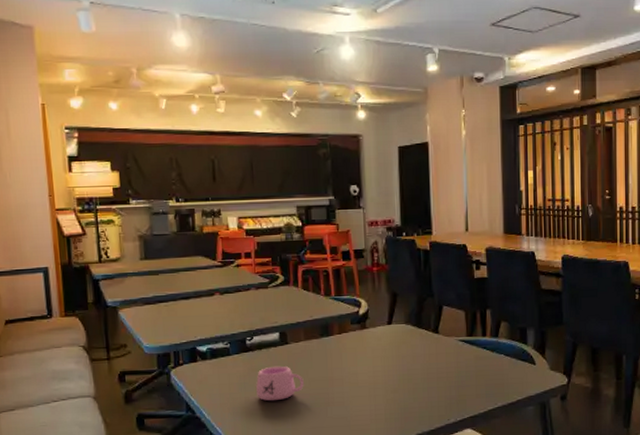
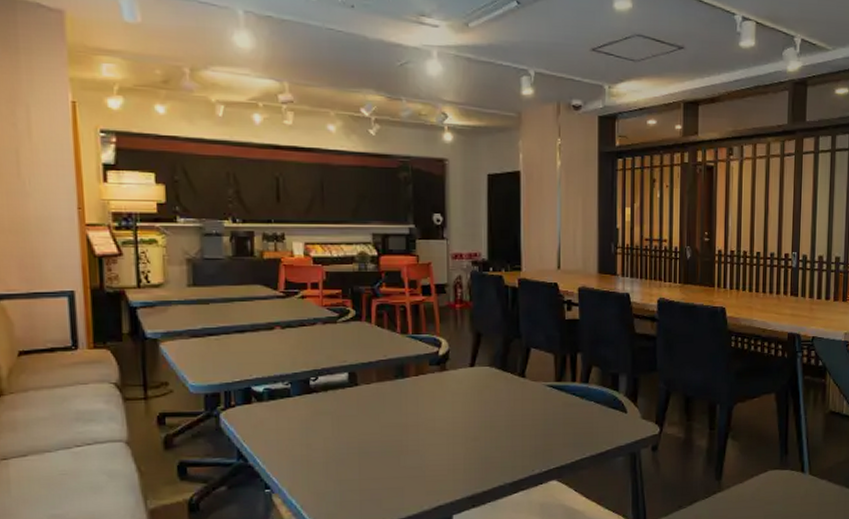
mug: present [255,366,304,401] -> none [319,409,375,449]

